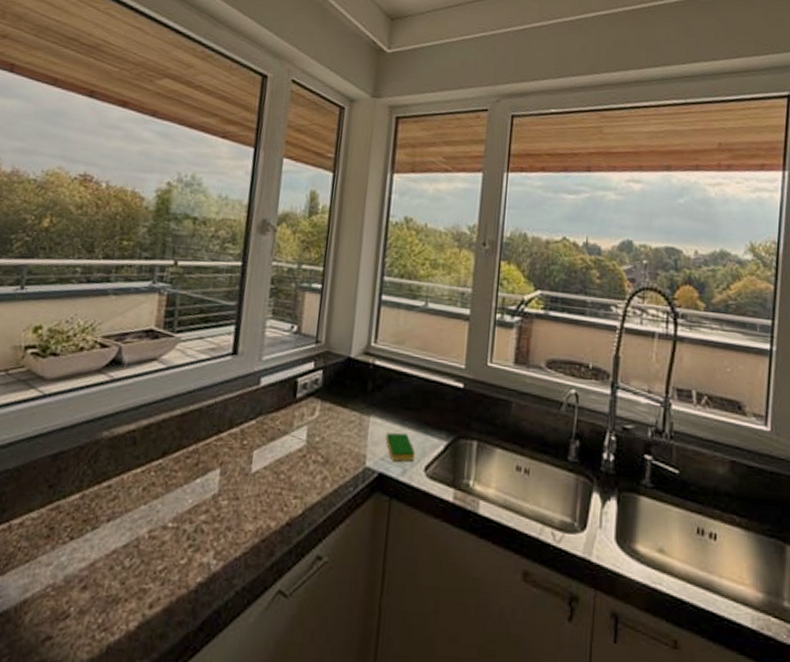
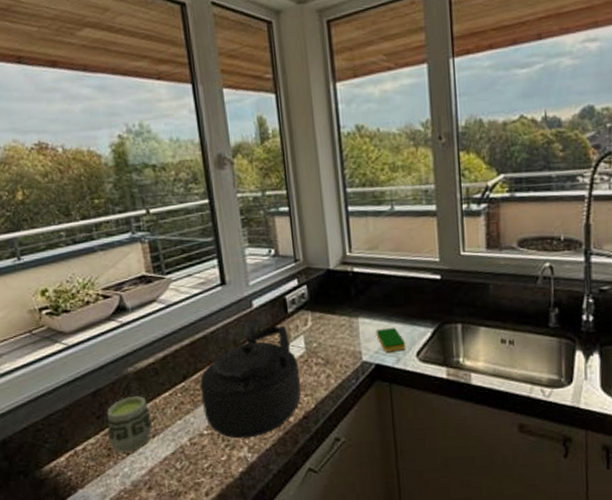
cup: none [53,466,113,537] -> present [106,395,152,453]
kettle: none [174,407,295,541] -> present [200,325,301,439]

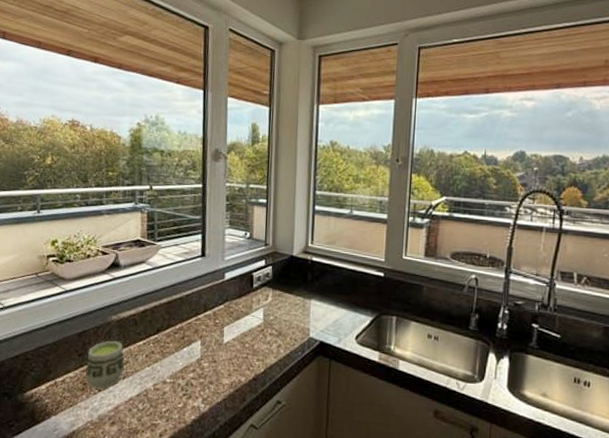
kettle: present [200,325,301,439] -> none [169,296,256,391]
dish sponge: present [376,327,406,353] -> none [324,311,348,333]

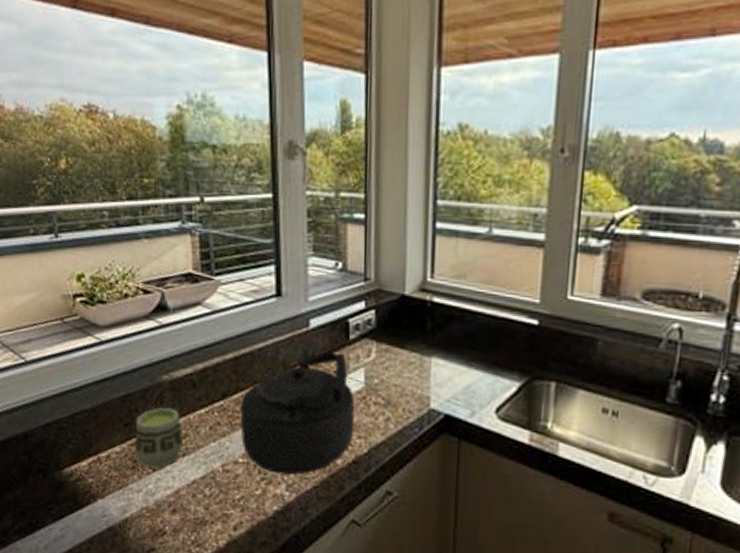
kettle: none [169,296,256,391] -> present [240,350,355,475]

